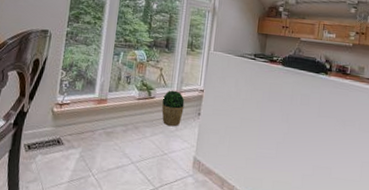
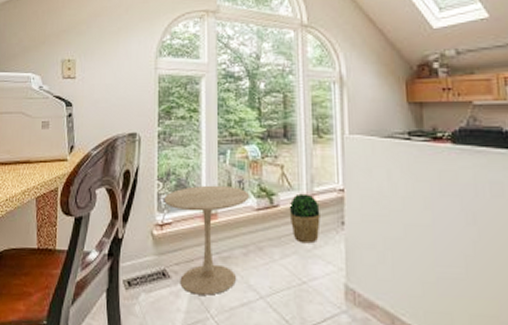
side table: none [65,77,133,159] -> present [164,185,249,295]

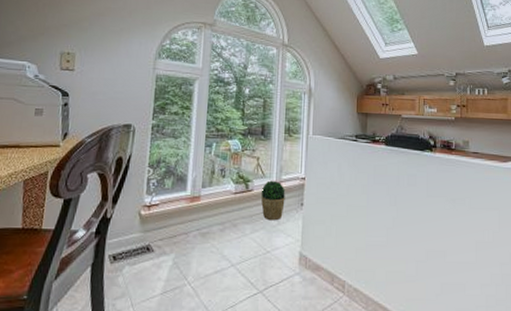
side table: present [164,185,249,295] -> none [153,172,229,265]

